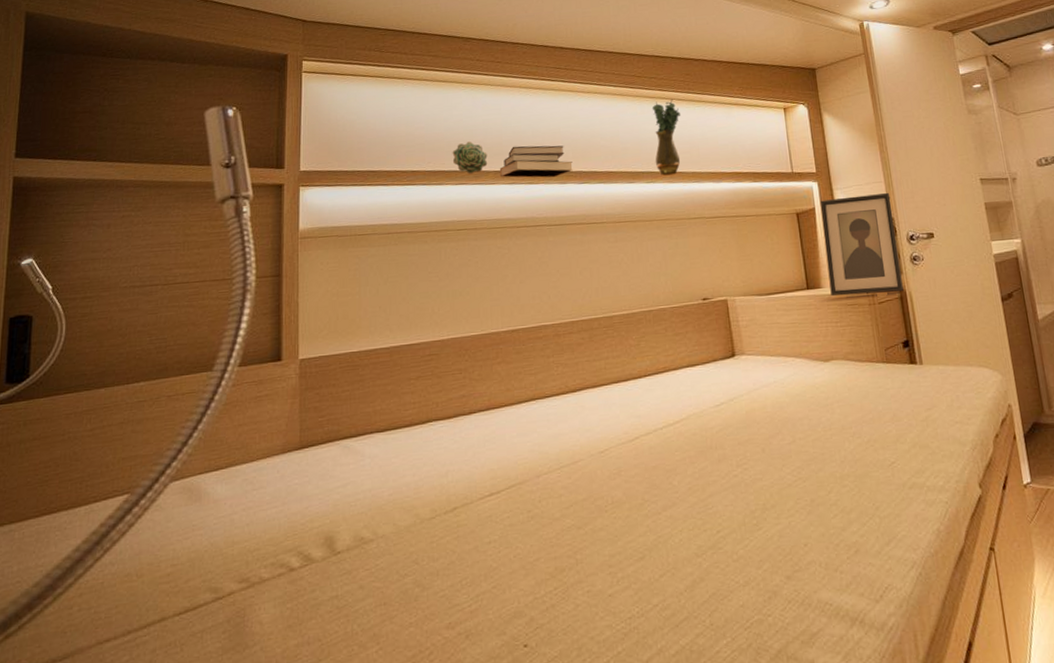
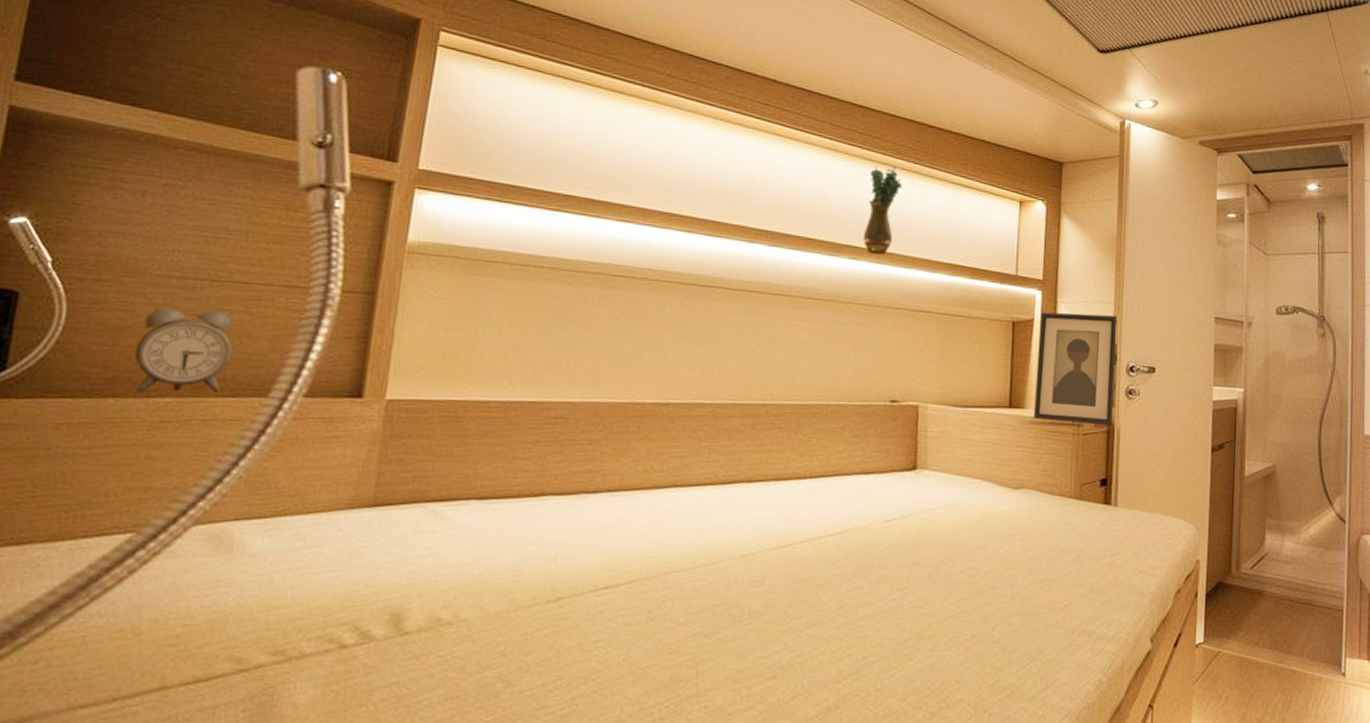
alarm clock: none [115,307,184,381] -> present [134,307,234,394]
succulent plant: present [452,141,488,174] -> none [617,172,663,212]
books: present [499,145,573,178] -> none [674,187,765,234]

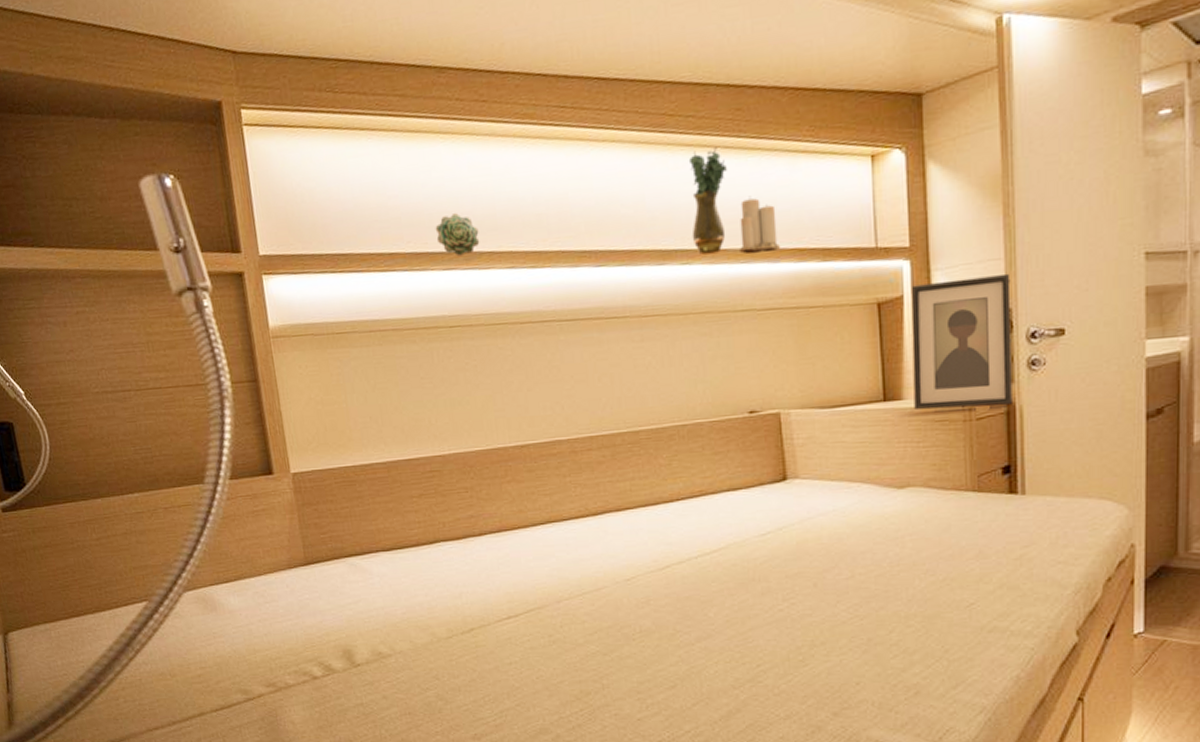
alarm clock: present [134,307,234,394] -> none [100,415,170,492]
succulent plant: none [617,172,663,212] -> present [435,213,480,257]
candle: none [902,212,939,262] -> present [738,196,781,255]

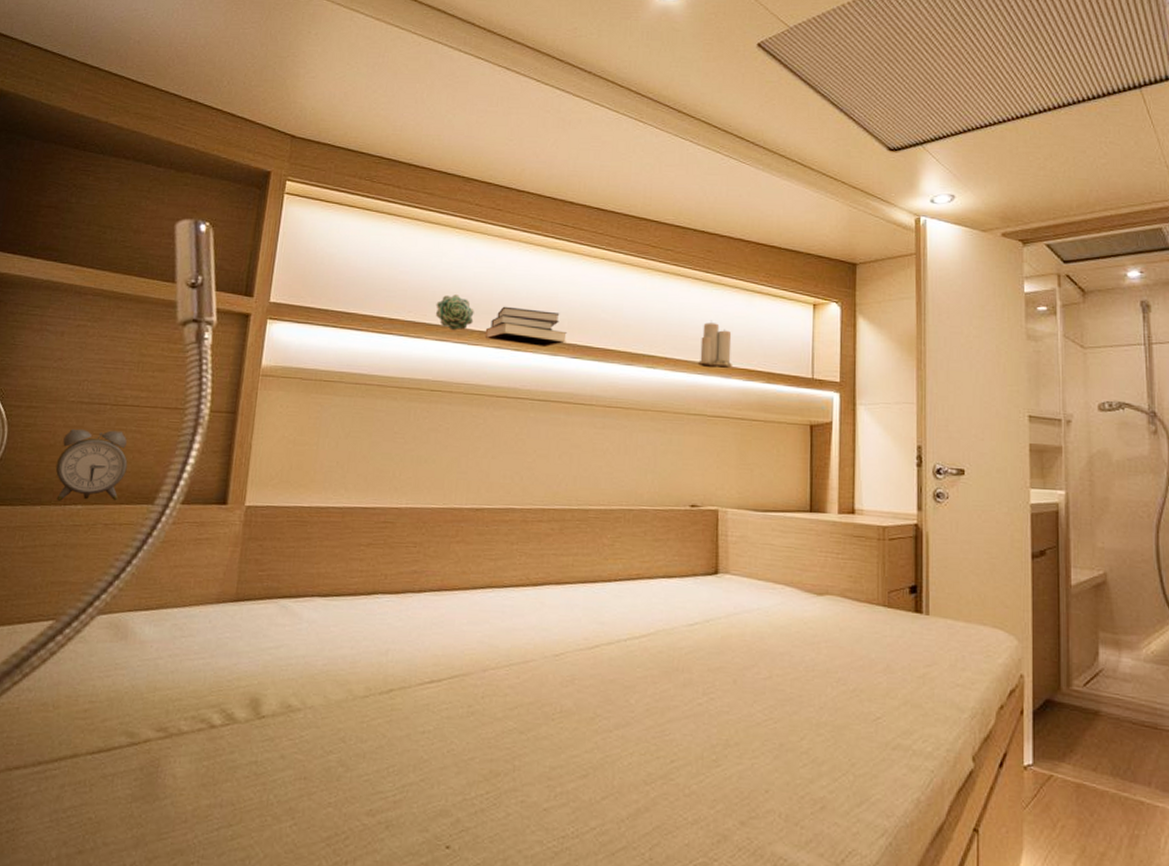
alarm clock: none [100,415,170,492] -> present [55,428,128,502]
books: none [494,216,586,260] -> present [484,306,567,348]
vase: present [688,146,727,256] -> none [658,277,695,364]
picture frame: present [911,273,1012,411] -> none [836,414,921,531]

